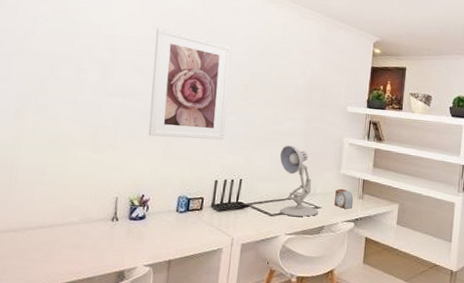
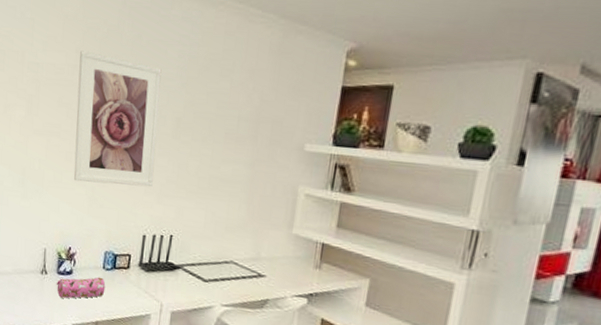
pencil case: none [127,219,179,242] -> present [56,277,106,299]
desk lamp: present [279,145,318,217] -> none [215,195,262,286]
alarm clock: present [334,188,353,209] -> none [283,253,308,281]

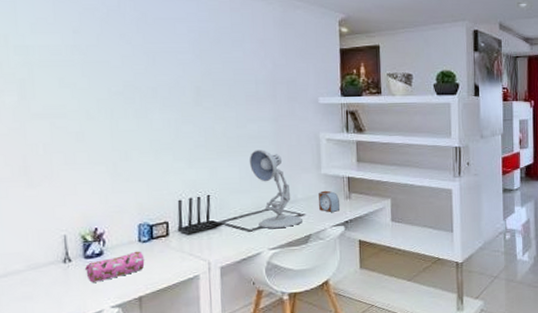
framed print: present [74,50,162,187] -> none [78,31,181,160]
desk lamp: none [215,195,262,286] -> present [249,149,302,228]
alarm clock: none [283,253,308,281] -> present [319,190,339,212]

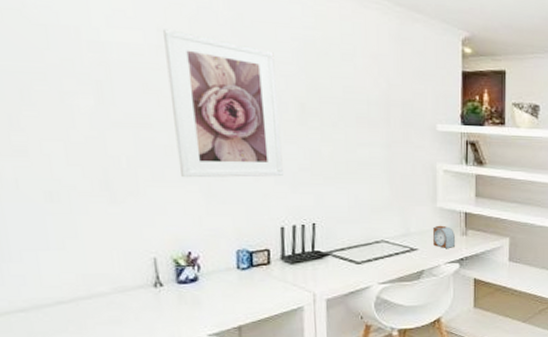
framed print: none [78,31,181,160] -> present [163,29,283,178]
pencil case: present [84,251,145,283] -> none [177,278,244,309]
desk lamp: present [249,149,302,228] -> none [358,177,415,262]

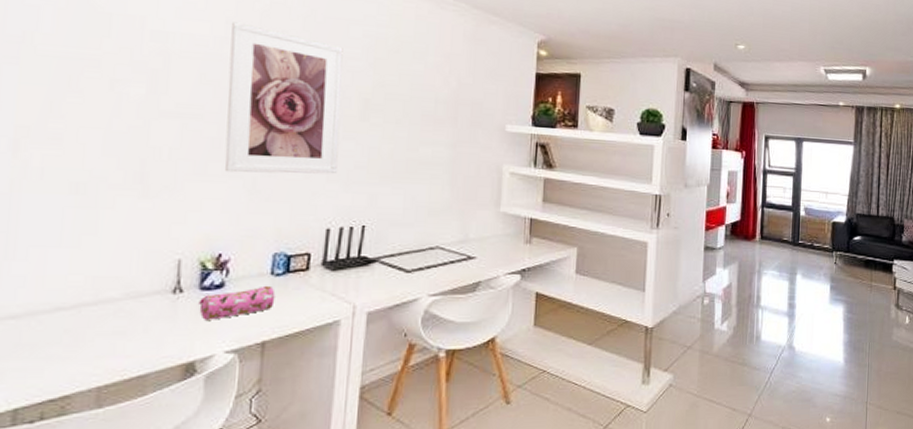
pencil case: none [177,278,244,309] -> present [197,285,276,320]
alarm clock: present [433,225,455,248] -> none [493,231,518,257]

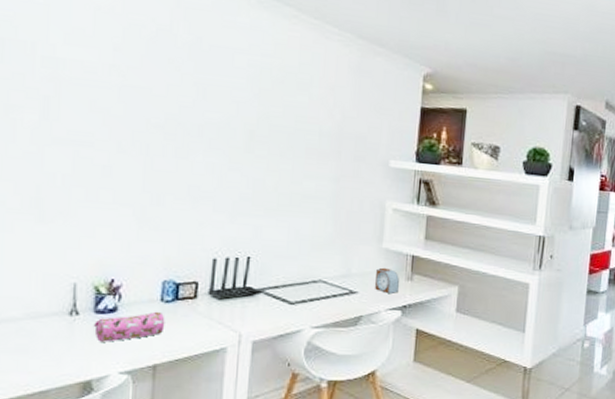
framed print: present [224,22,343,174] -> none [115,49,228,205]
alarm clock: none [493,231,518,257] -> present [375,267,399,293]

